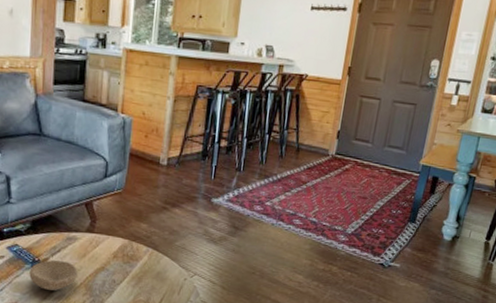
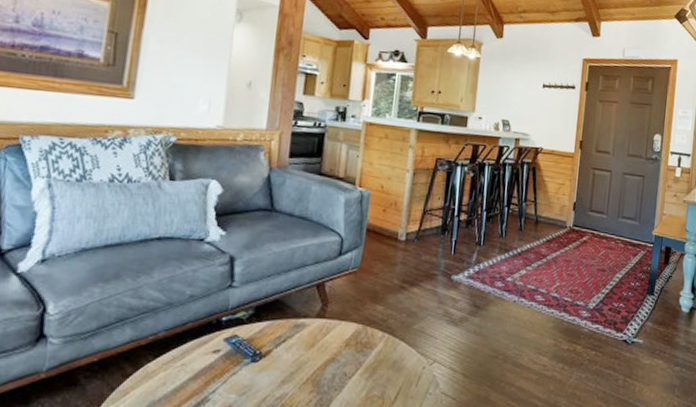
bowl: present [29,260,78,290] -> none [248,351,305,389]

